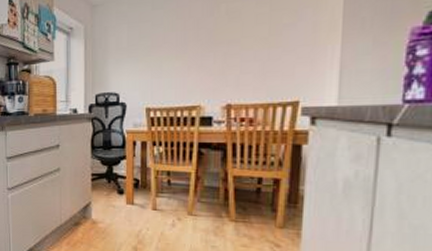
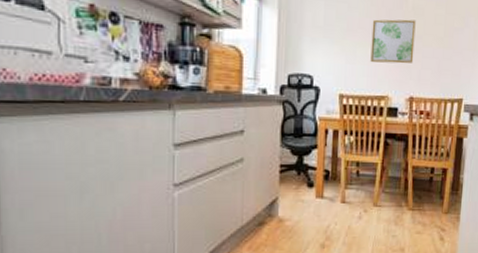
wall art: none [178,24,231,75] -> present [370,19,416,64]

